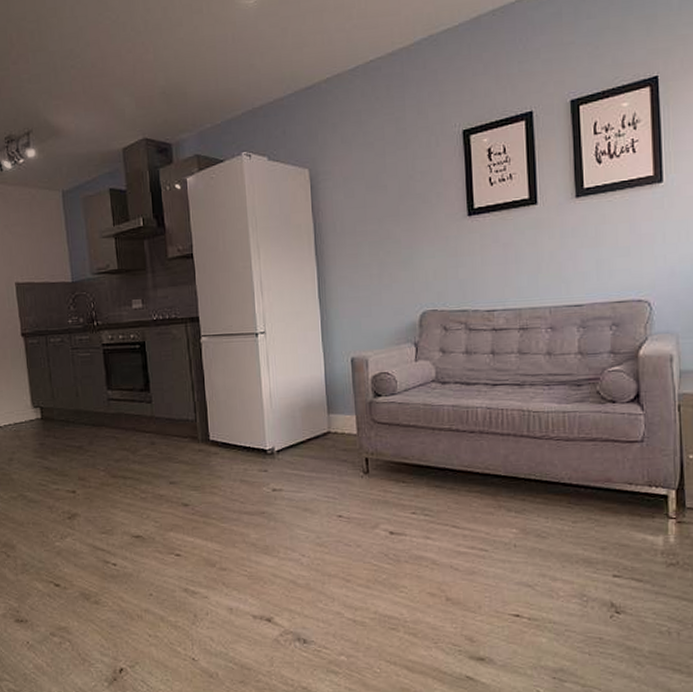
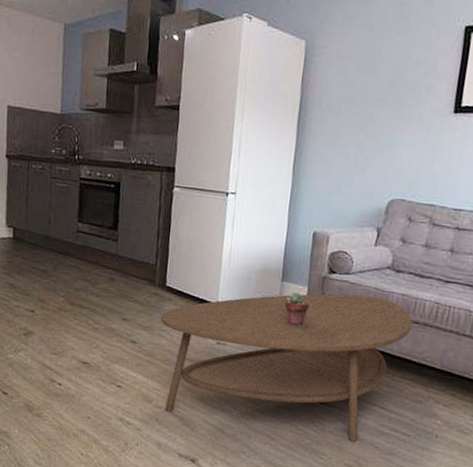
coffee table: none [210,413,468,573] -> present [161,293,413,443]
potted succulent: none [335,422,361,457] -> present [284,292,309,326]

